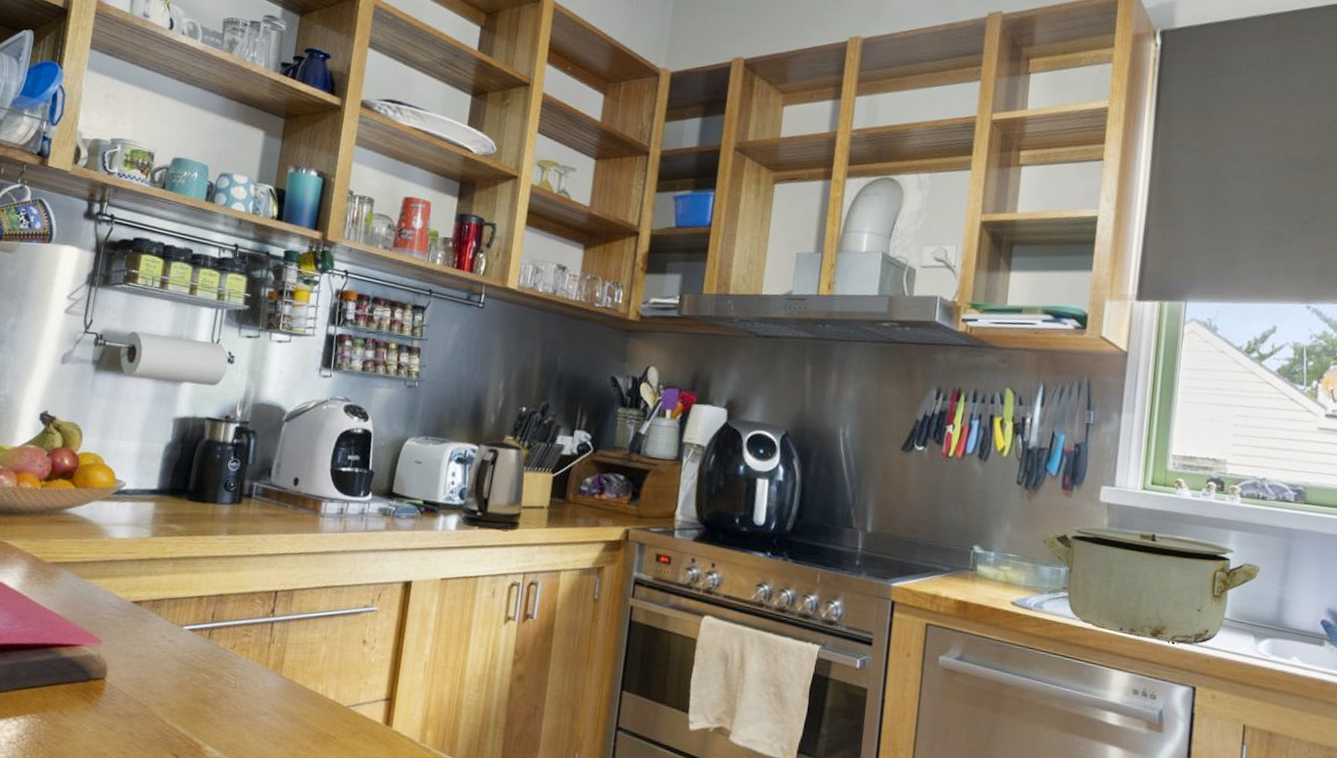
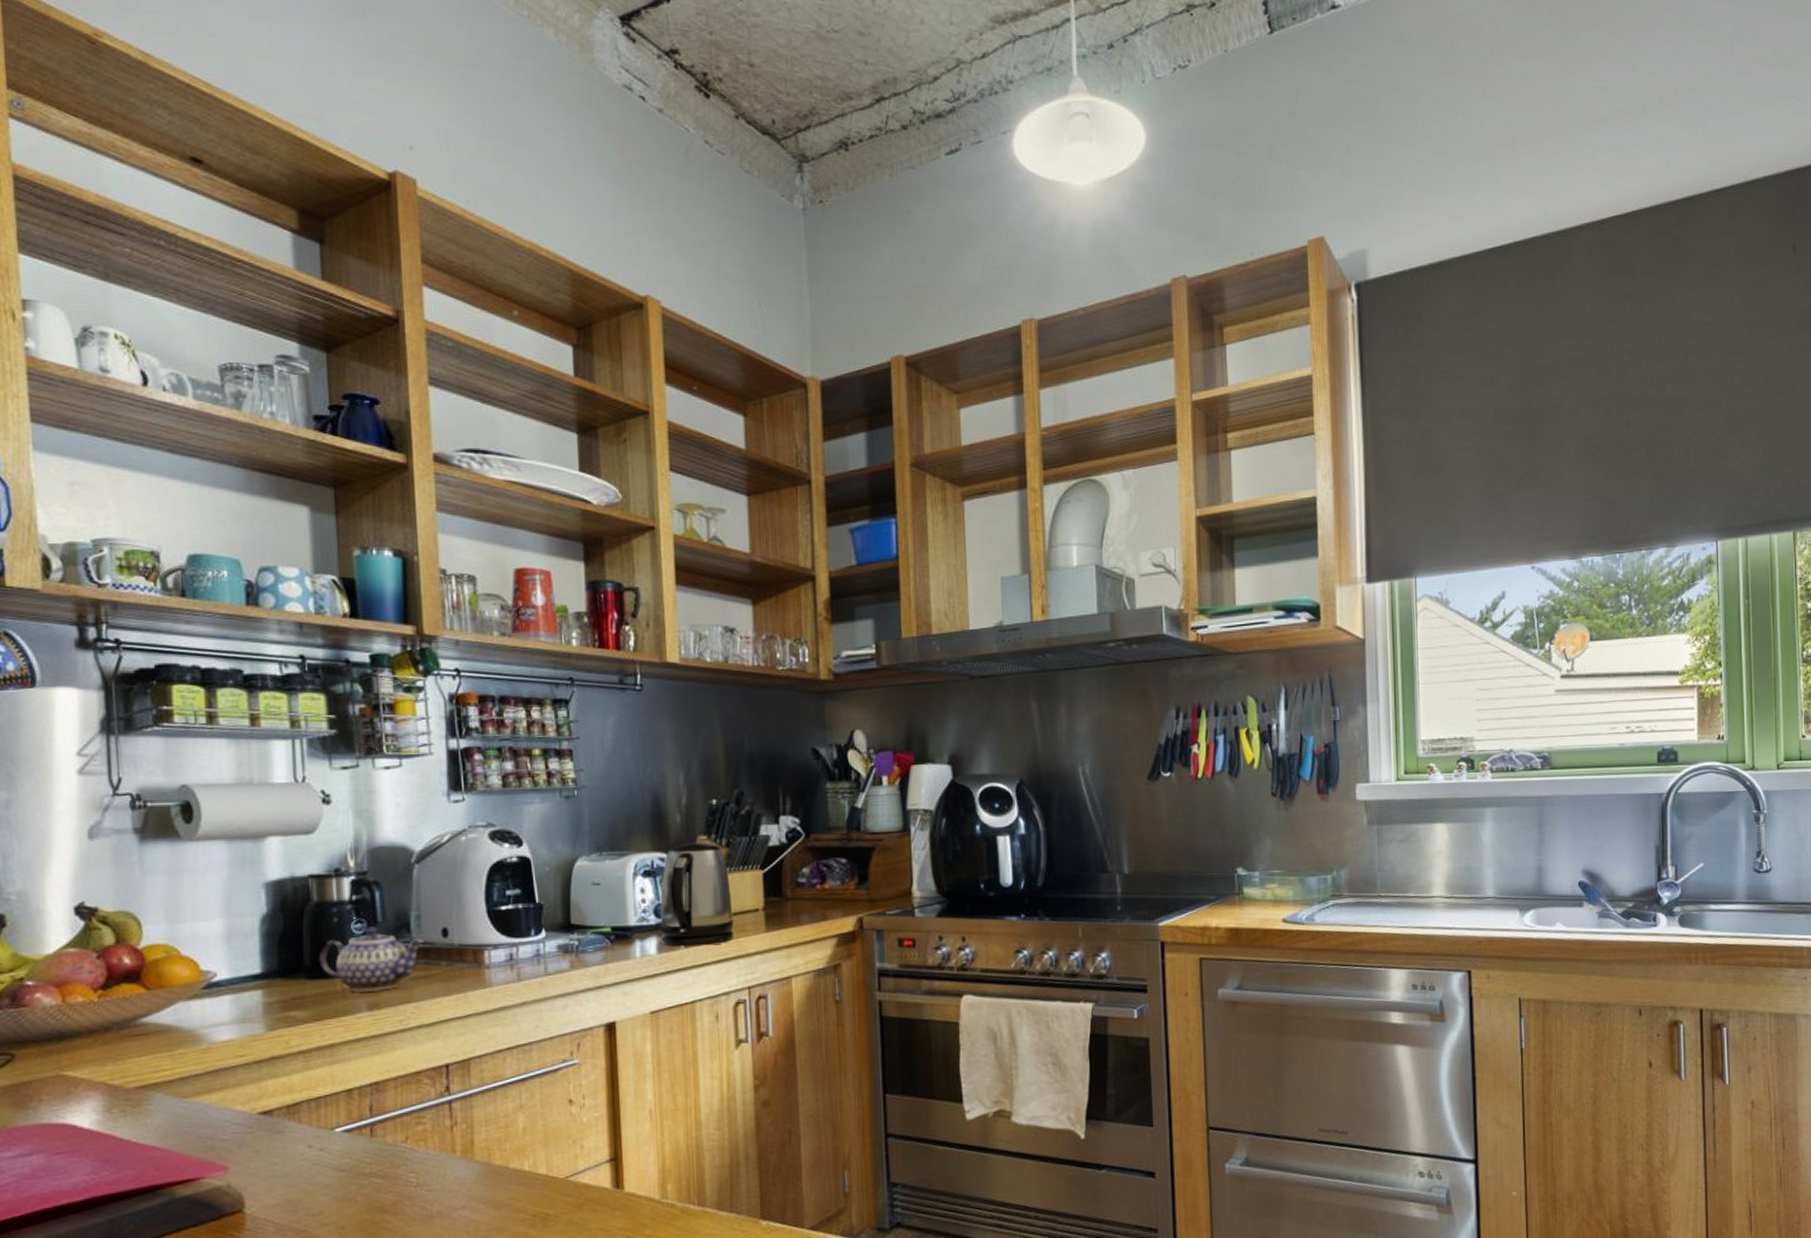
teapot: none [200,466,280,520] -> present [320,926,425,993]
cooking pot: present [1043,526,1261,645] -> none [1305,823,1517,932]

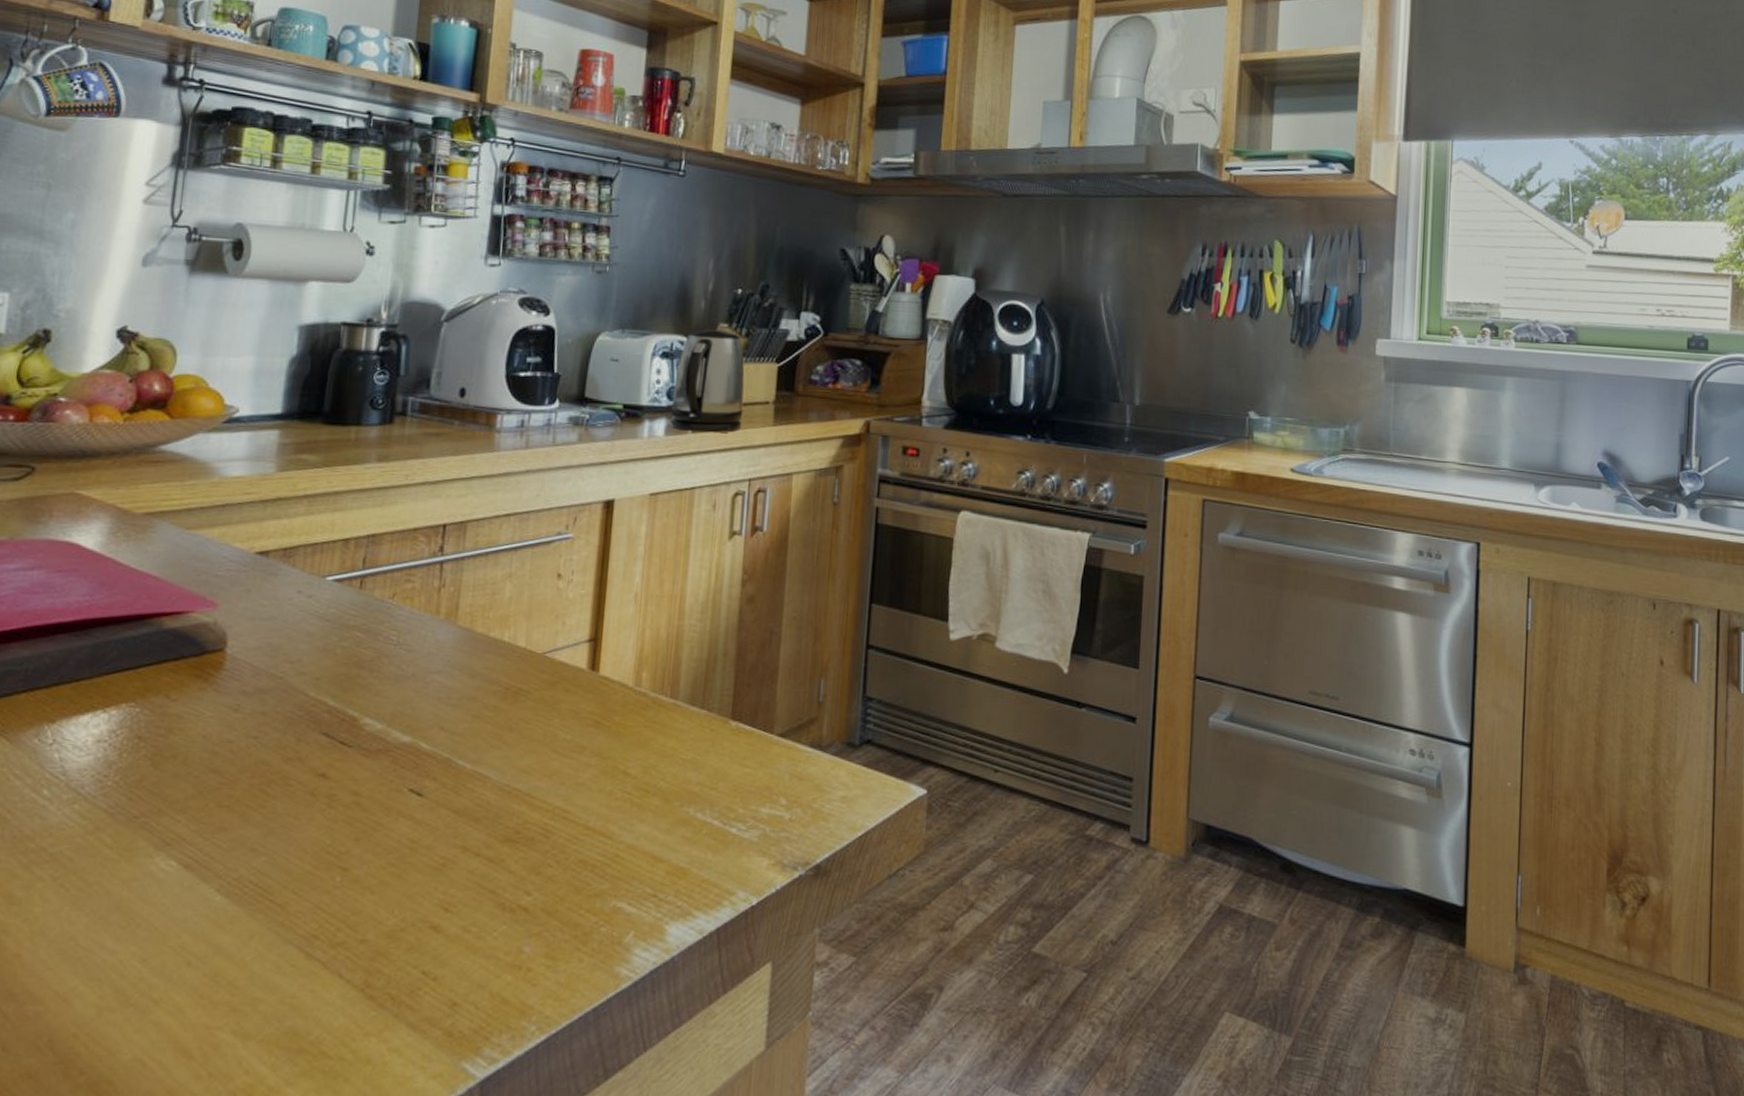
teapot: present [320,926,425,993] -> none [339,379,443,444]

